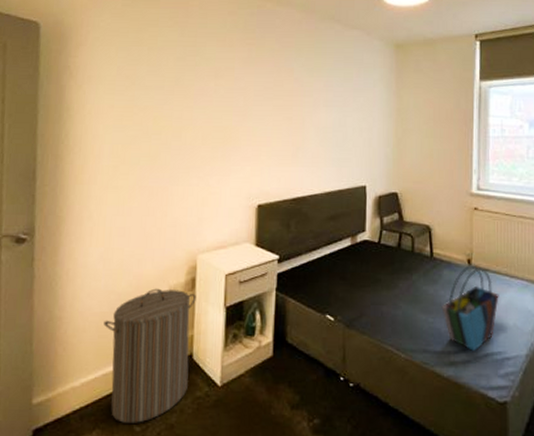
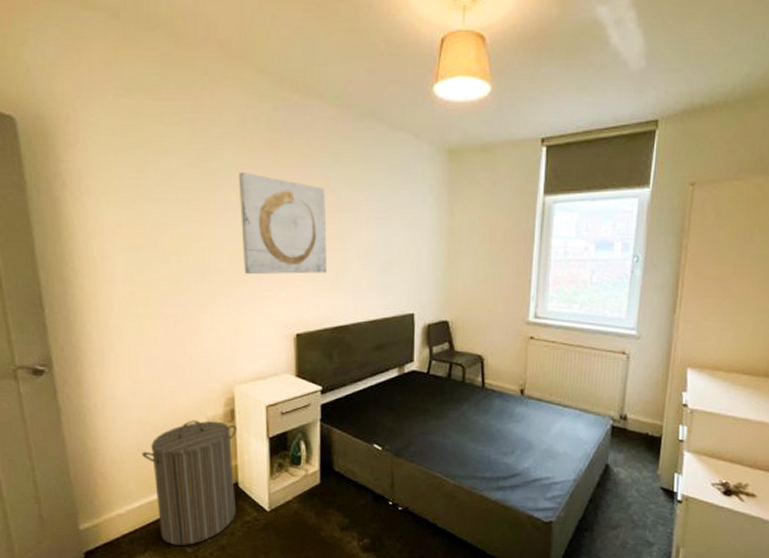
wall art: none [215,64,290,151] -> present [239,172,328,275]
tote bag: present [441,265,499,351] -> none [491,395,551,477]

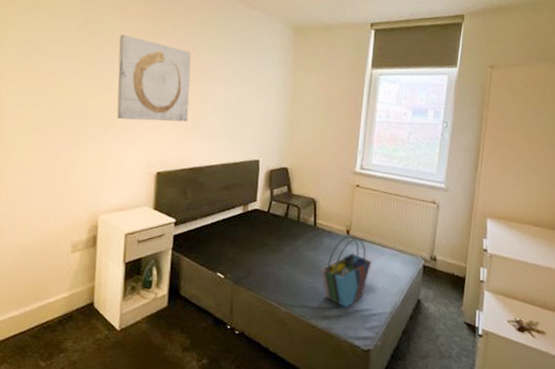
laundry hamper: present [142,420,237,545] -> none [9,243,97,360]
tote bag: none [491,395,551,477] -> present [320,235,372,308]

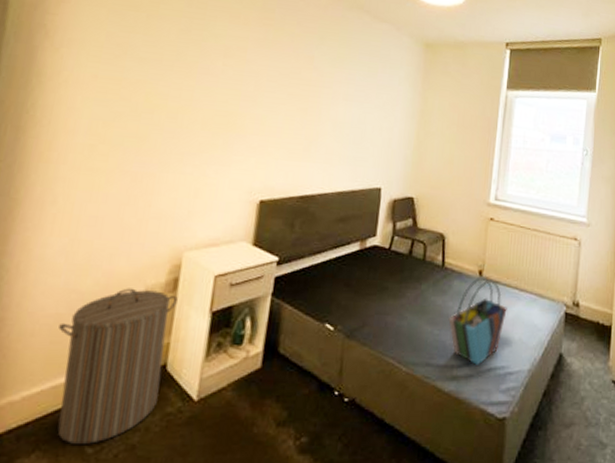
laundry hamper: none [9,243,97,360] -> present [57,288,178,444]
wall art: present [116,35,191,122] -> none [216,42,309,143]

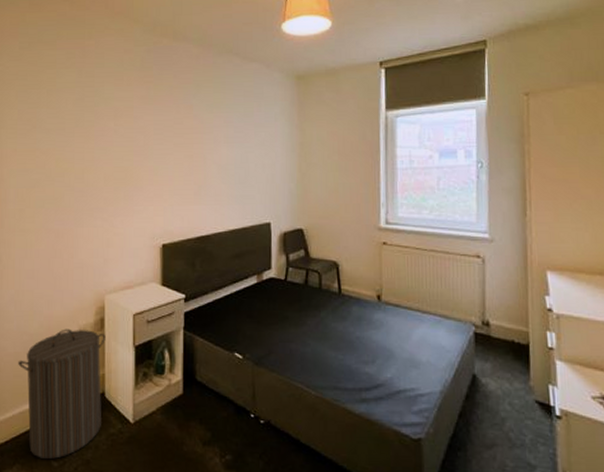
tote bag: present [448,276,507,365] -> none [351,301,411,388]

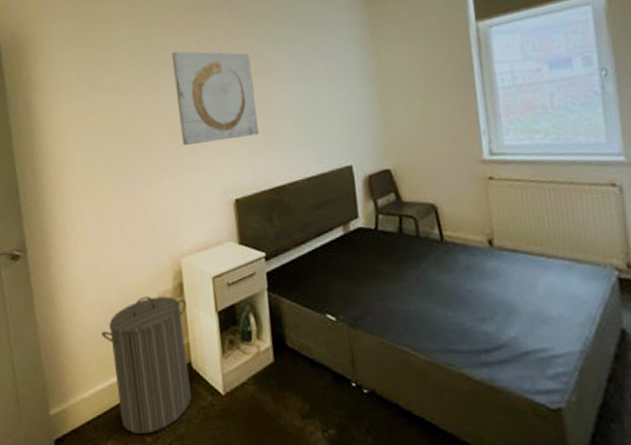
wall art: none [116,104,191,192] -> present [172,51,260,146]

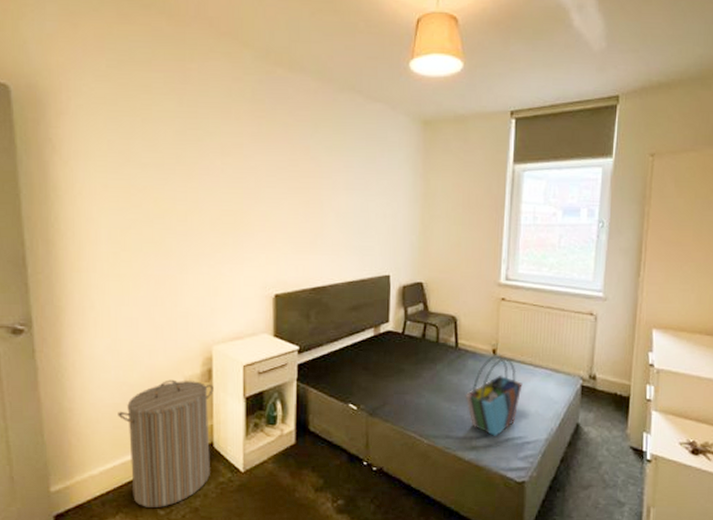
wall art: present [172,51,260,146] -> none [224,140,307,237]
tote bag: none [462,246,536,349] -> present [465,355,523,436]

